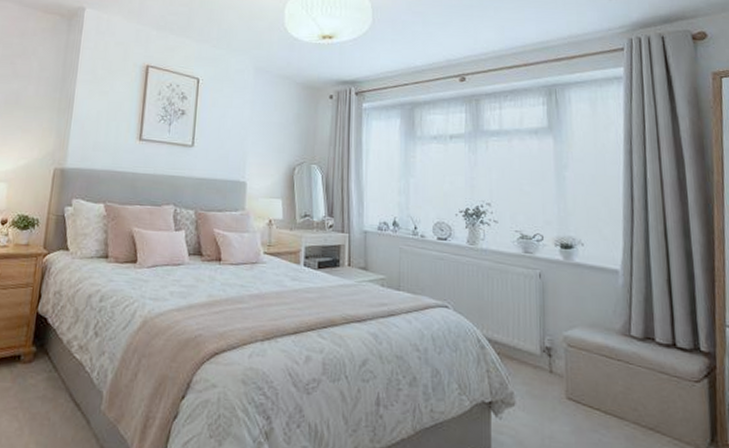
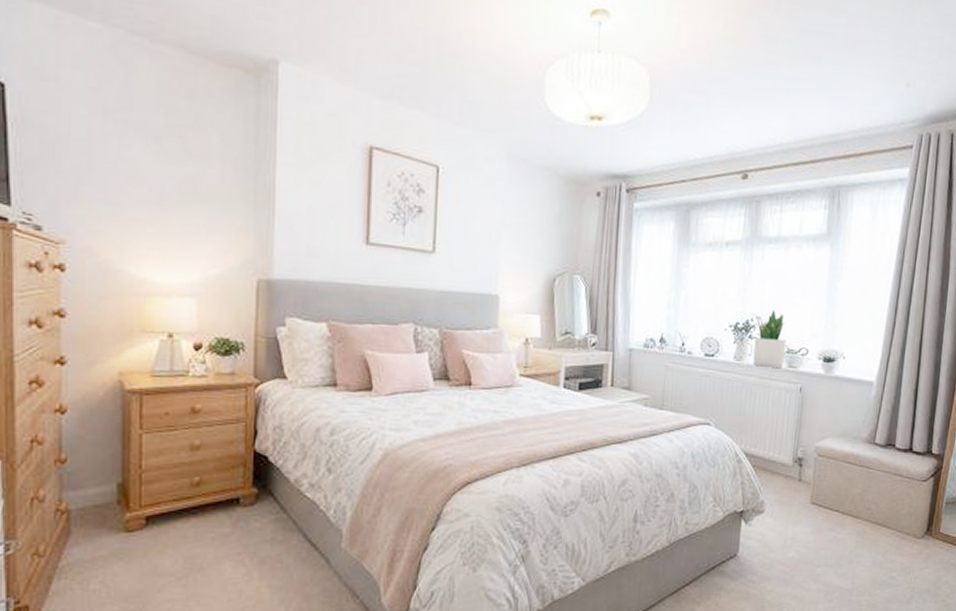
planter: none [484,196,520,254] -> present [753,309,787,369]

